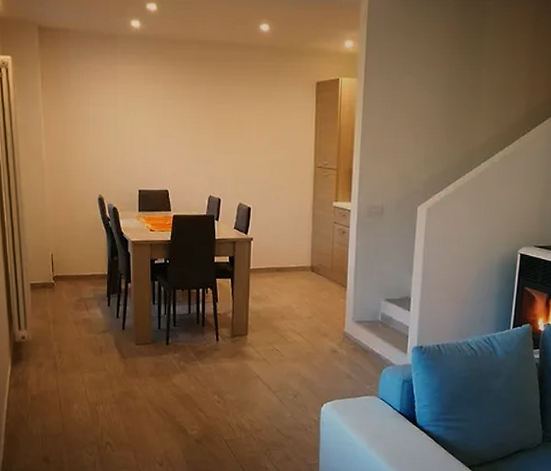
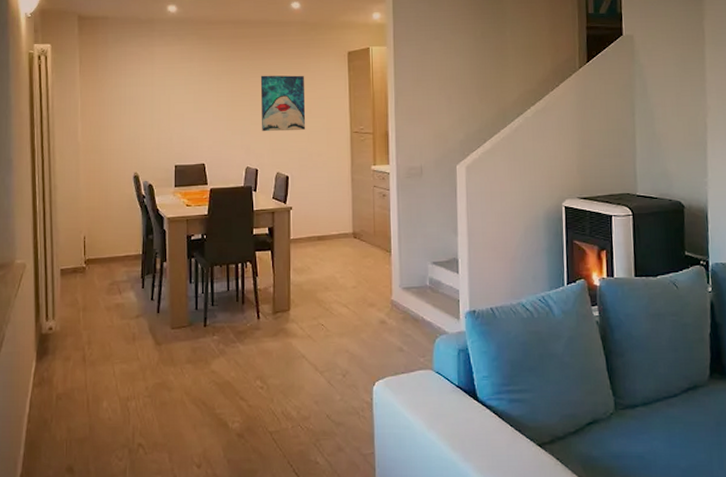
wall art: none [225,102,271,163] -> present [260,75,306,132]

